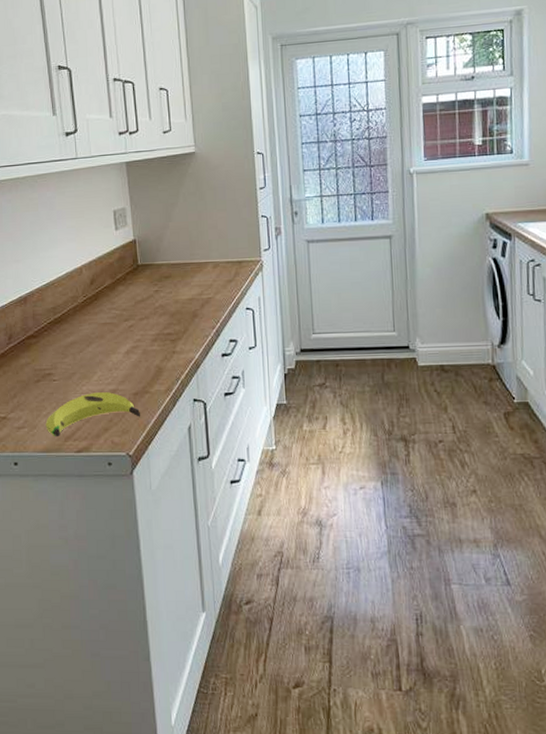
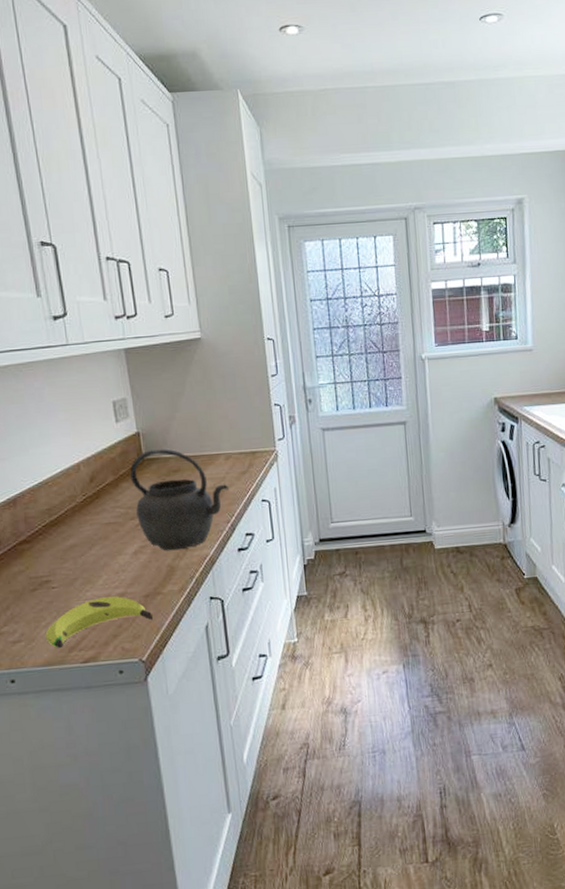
kettle: none [125,256,216,353] -> present [129,448,230,551]

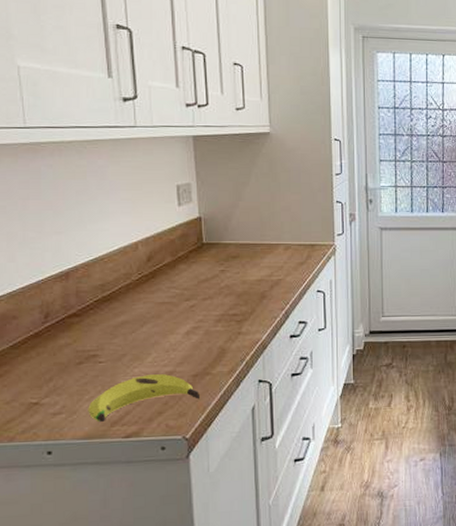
kettle: present [129,448,230,551] -> none [188,235,286,333]

